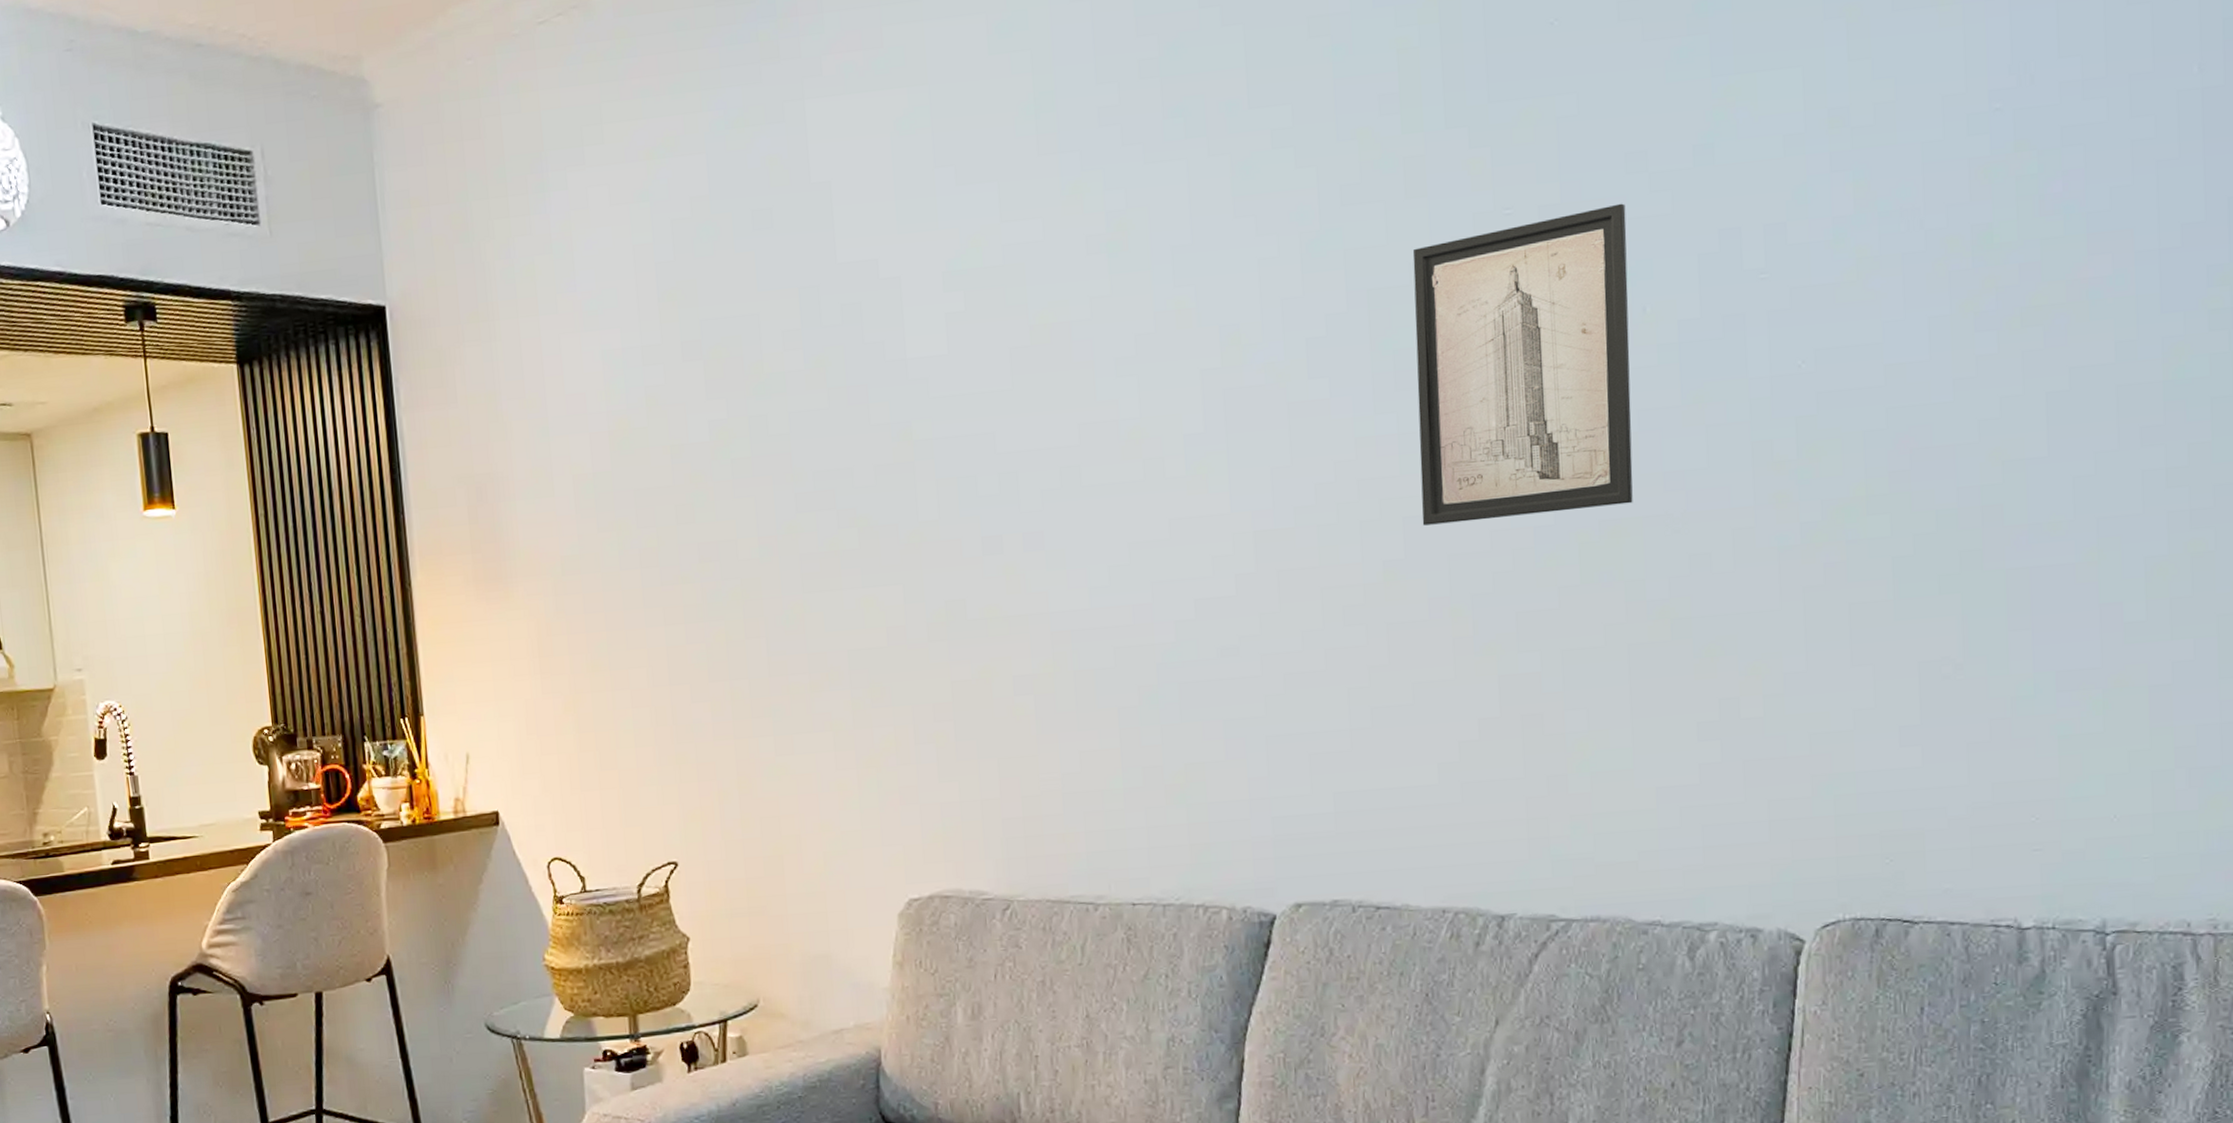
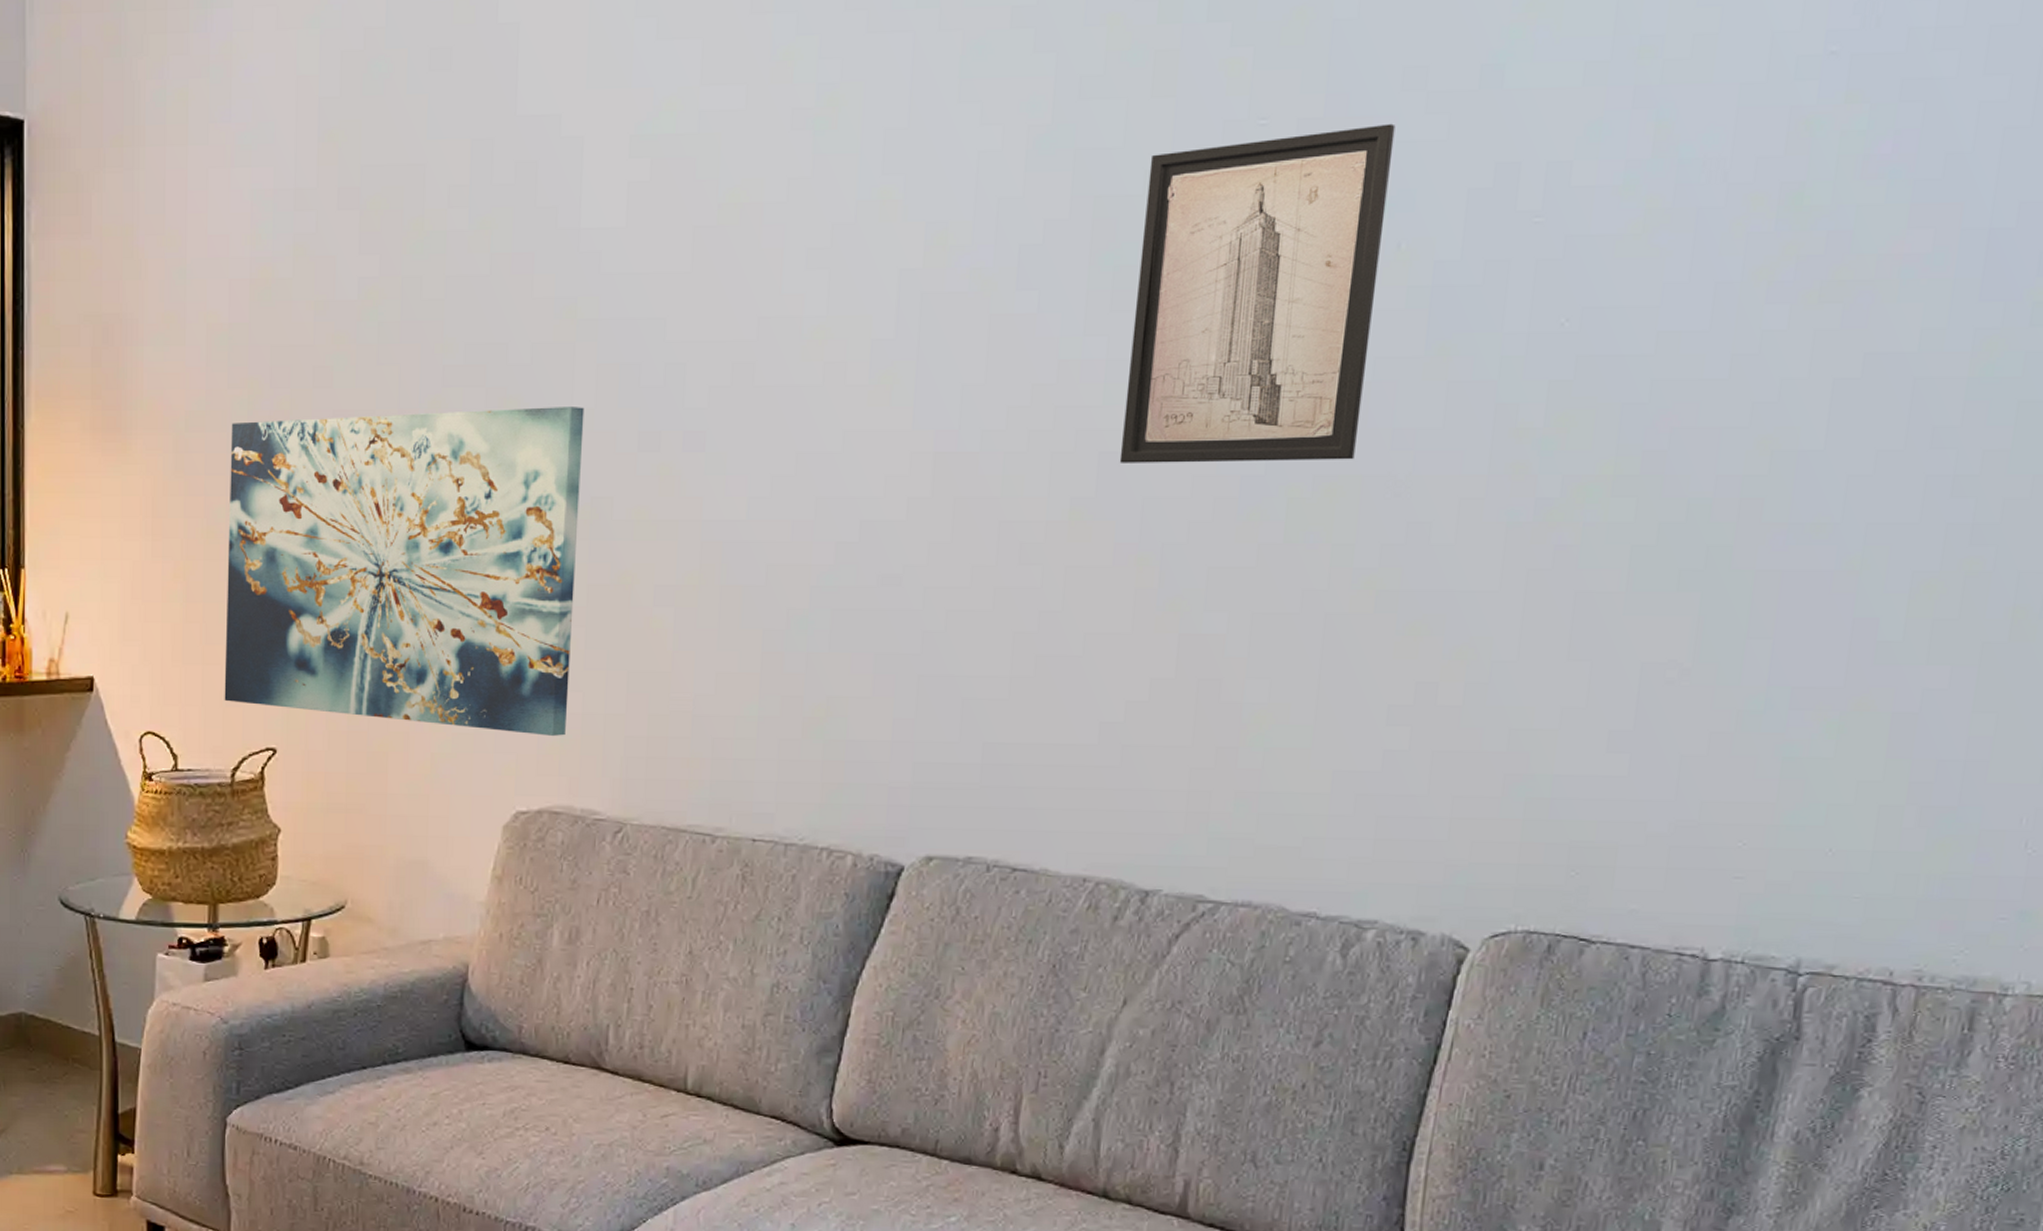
wall art: none [604,519,947,826] -> present [224,407,585,736]

